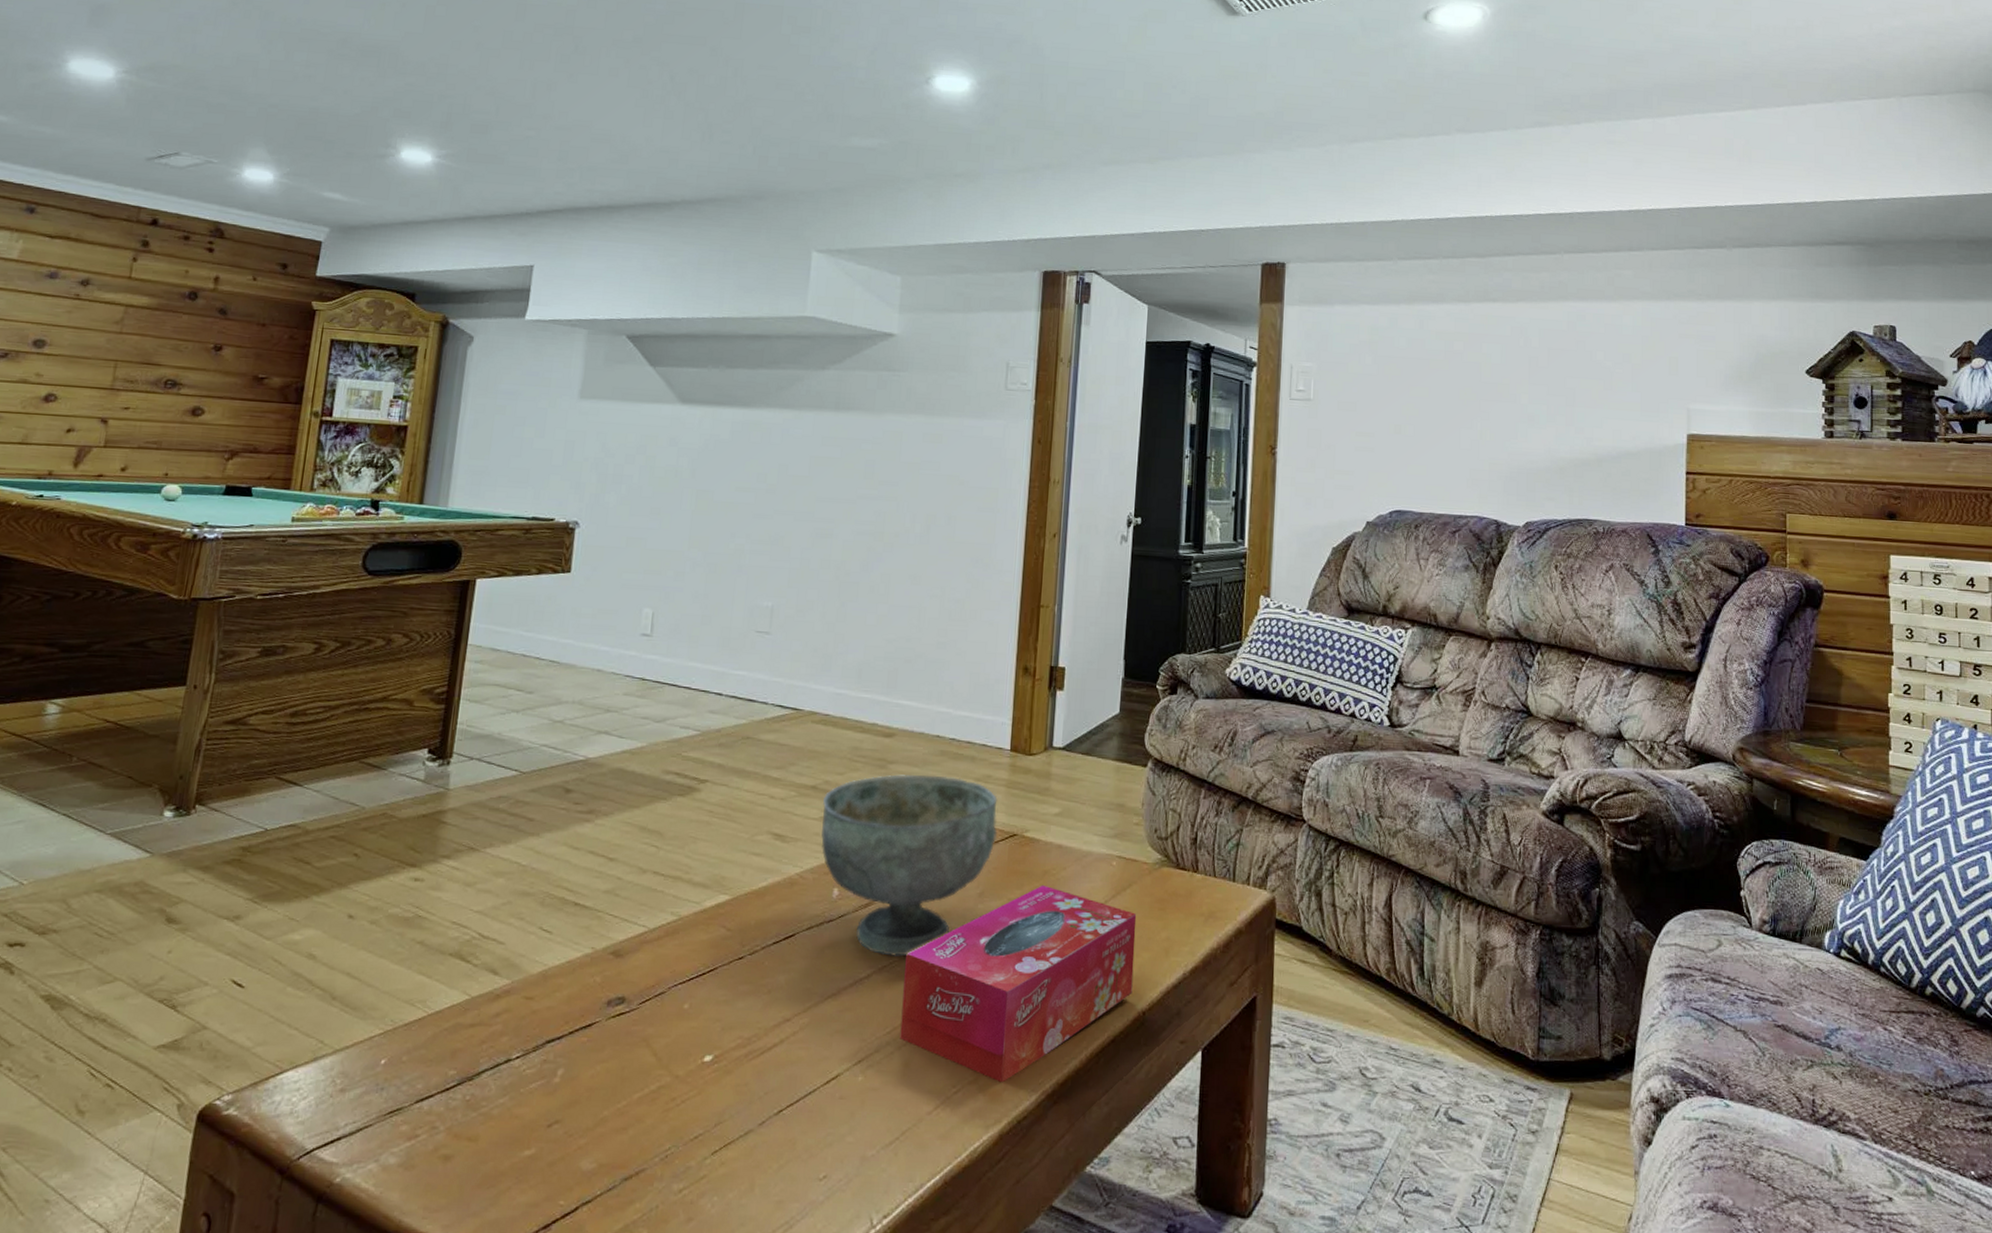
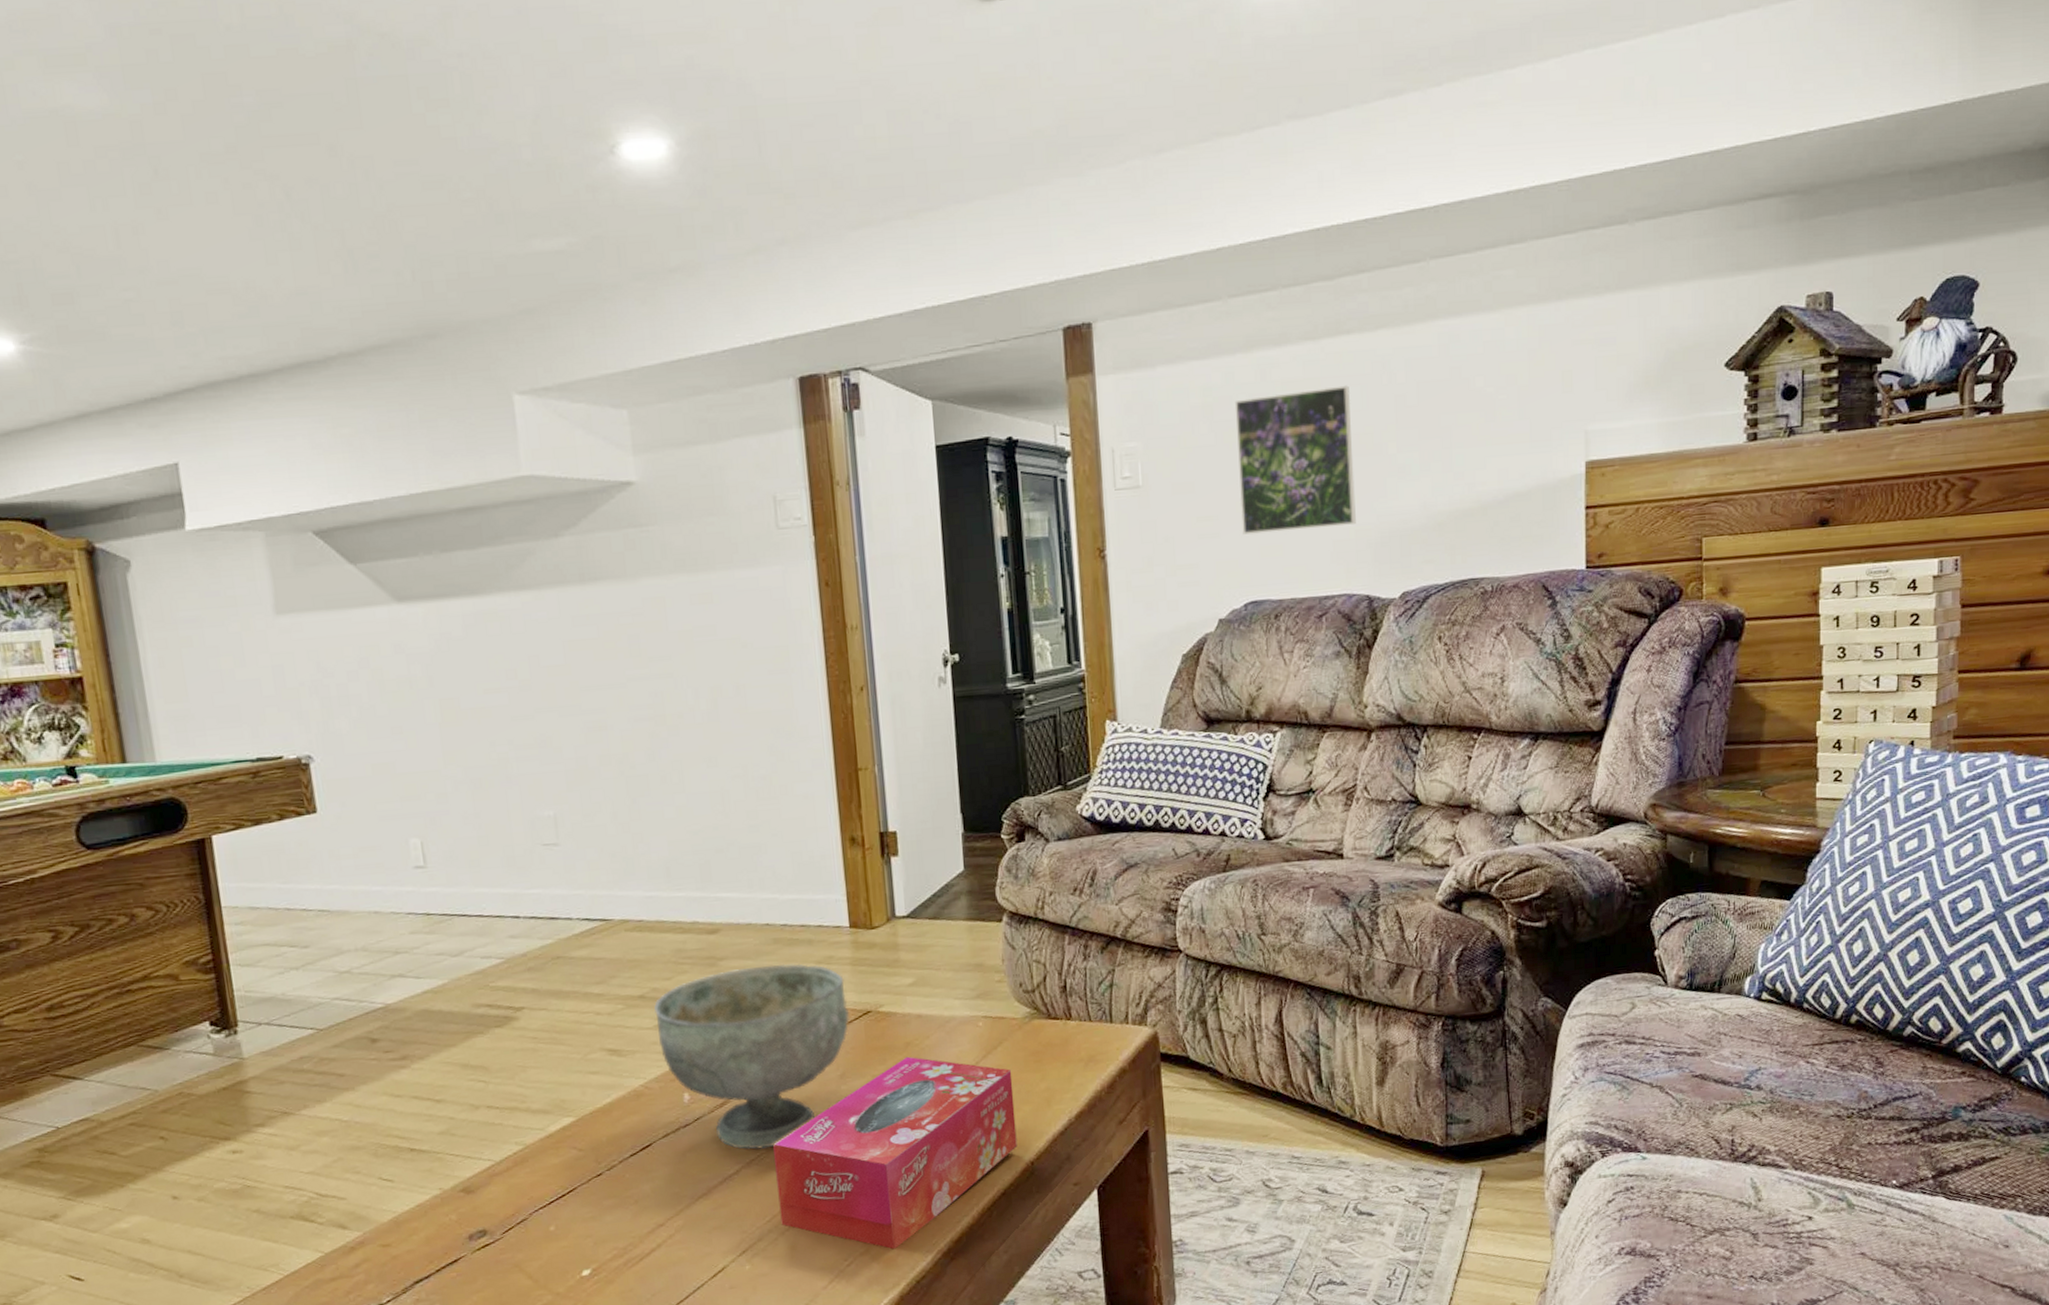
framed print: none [1393,341,1493,458] -> present [1234,385,1356,535]

